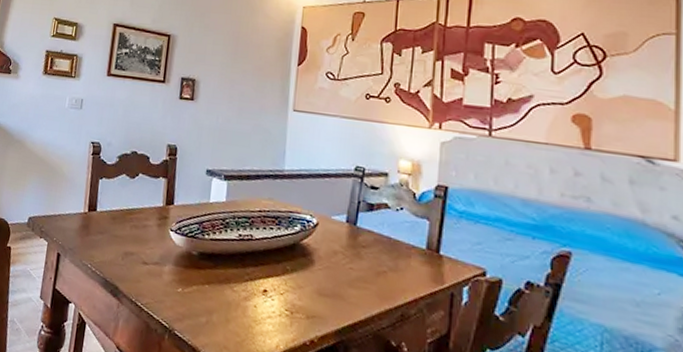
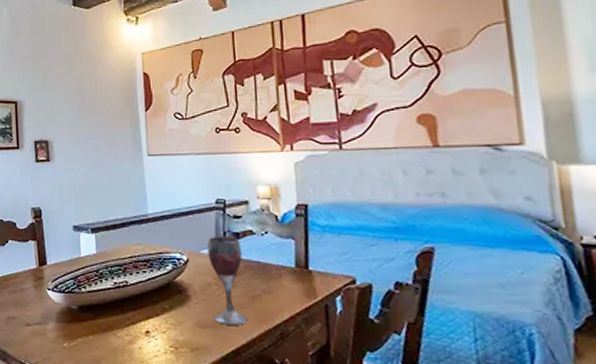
cup: none [335,204,374,300] -> present [207,236,248,326]

